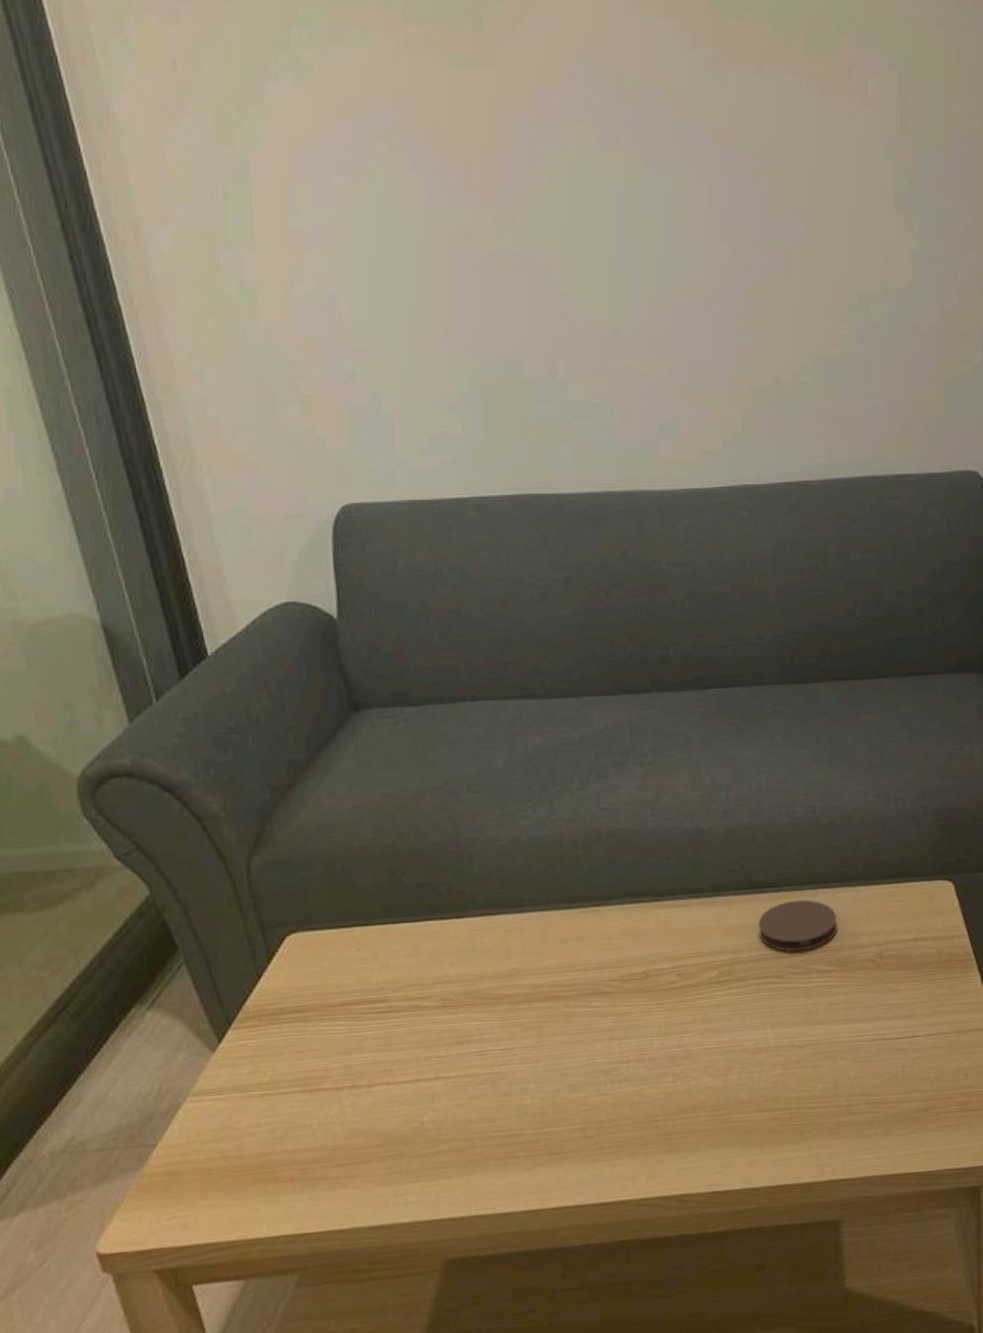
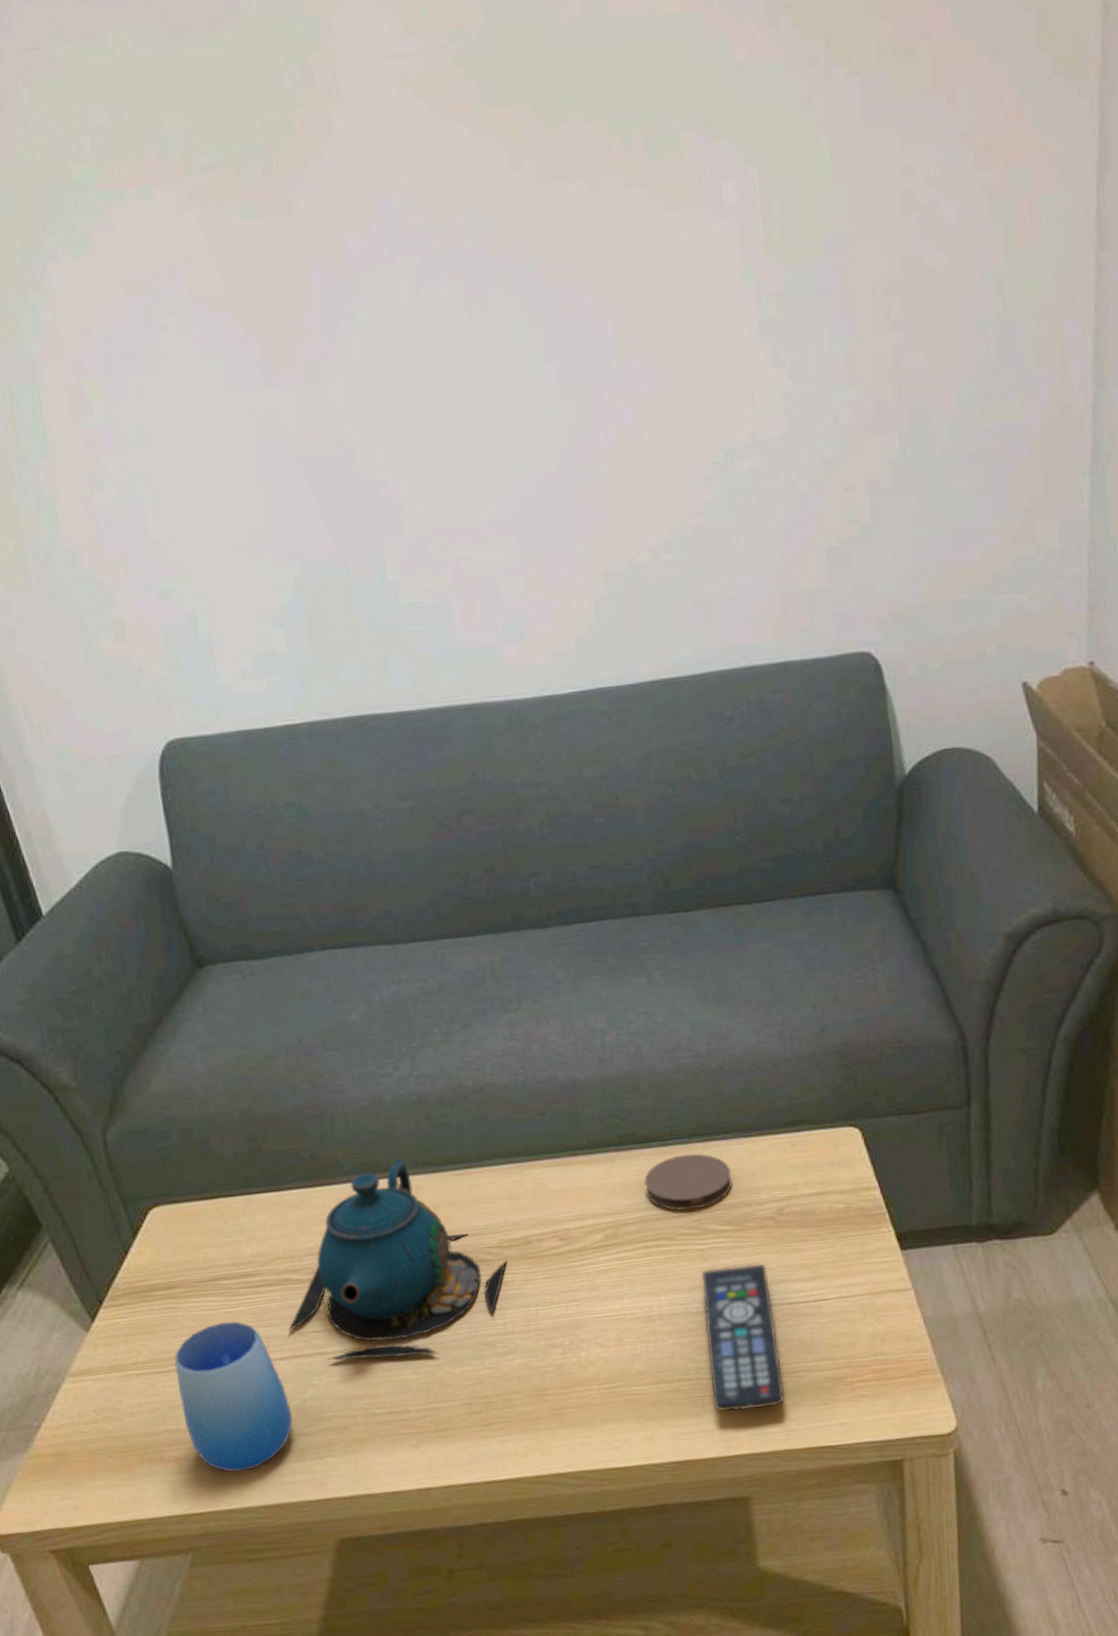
cup: none [298,1045,410,1192] -> present [174,1321,293,1472]
teapot: none [412,894,628,1086] -> present [287,1157,508,1361]
remote control: none [805,1001,877,1140] -> present [701,1263,785,1412]

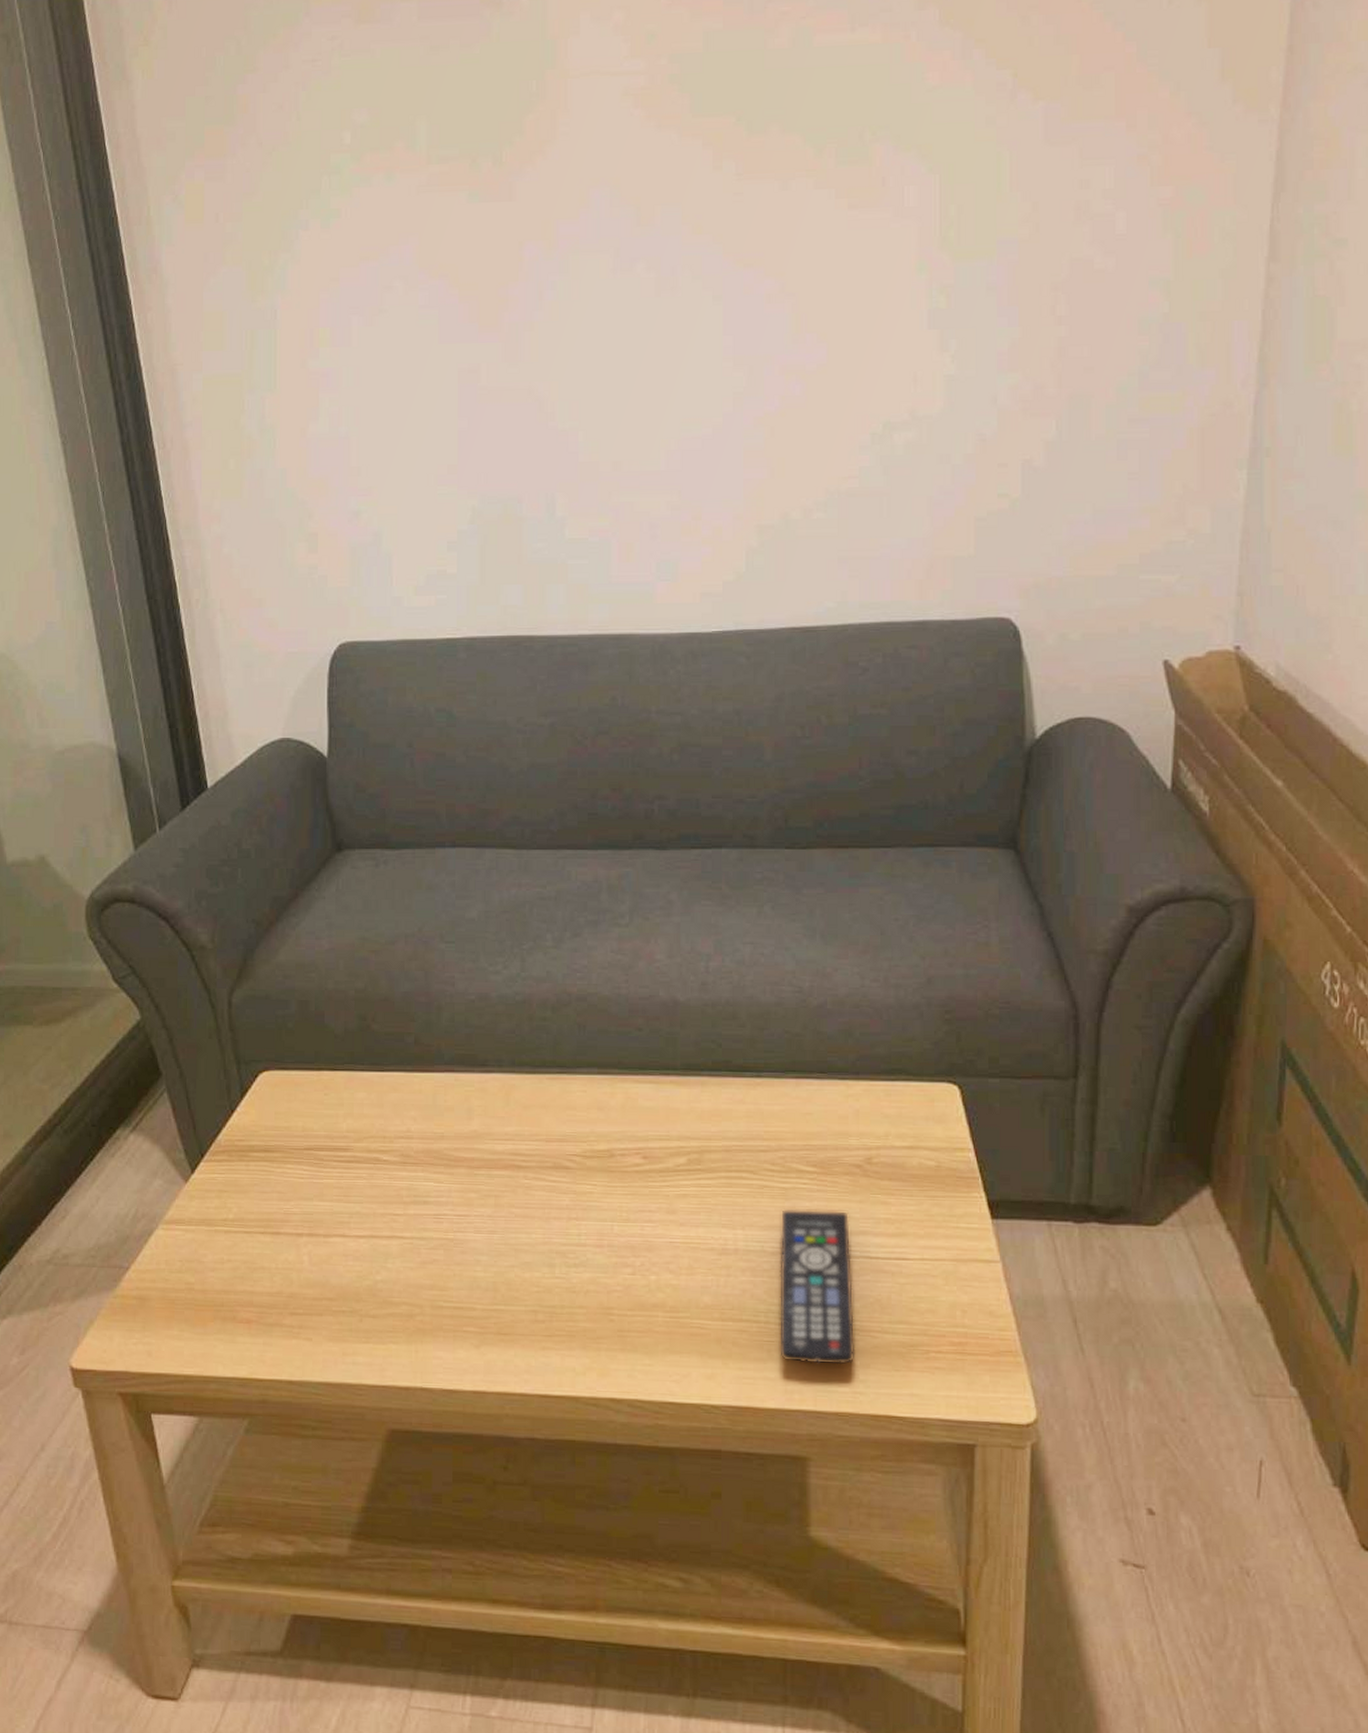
cup: present [174,1321,293,1472] -> none [260,1192,363,1344]
teapot: present [287,1157,508,1361] -> none [369,1054,589,1255]
coaster: present [643,1153,732,1211] -> none [732,1088,822,1146]

